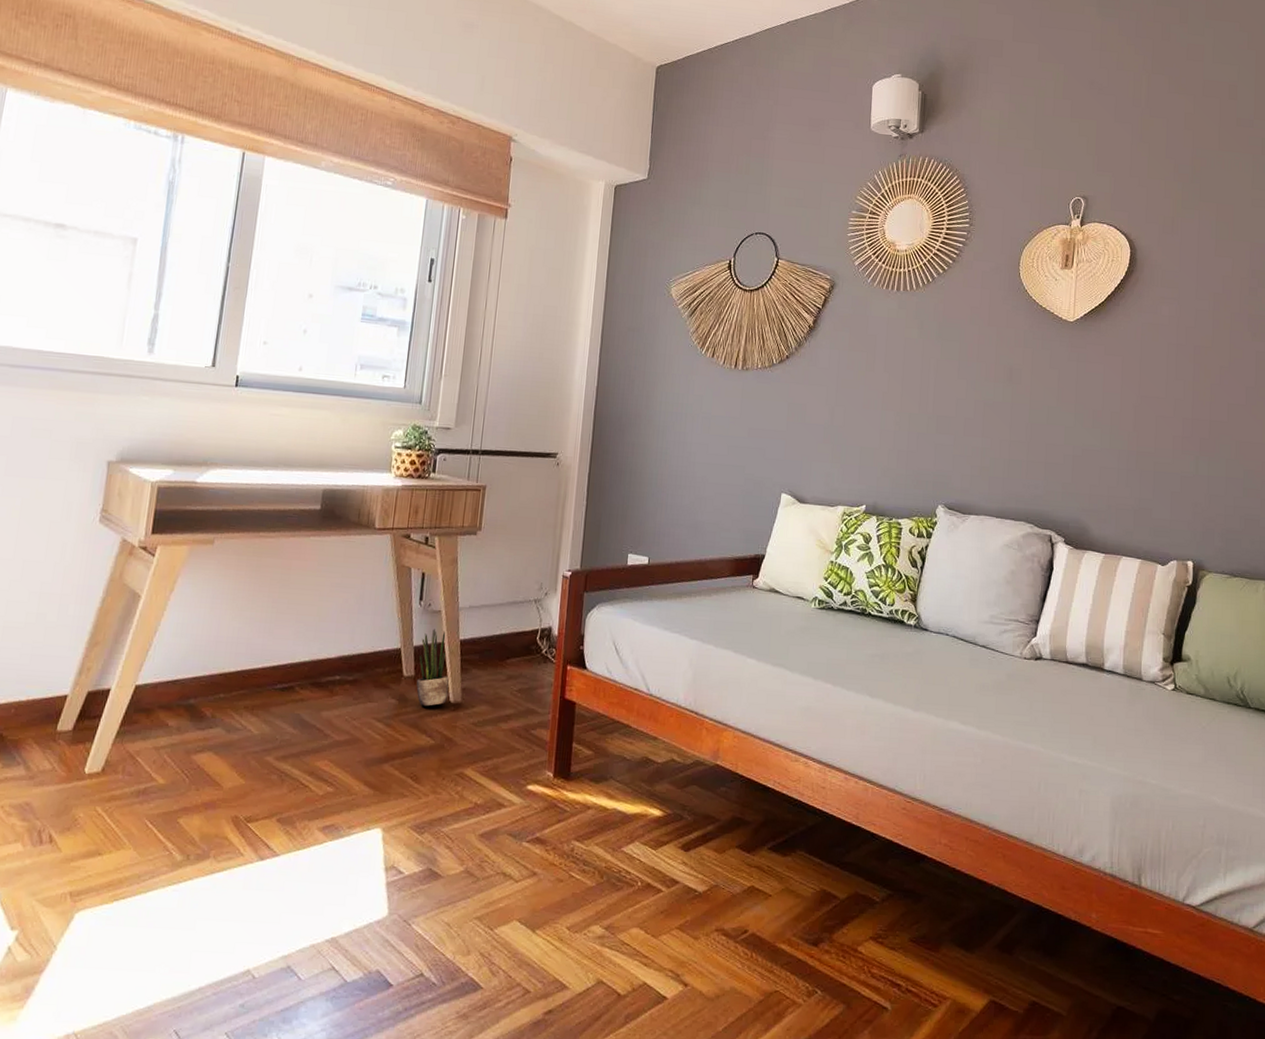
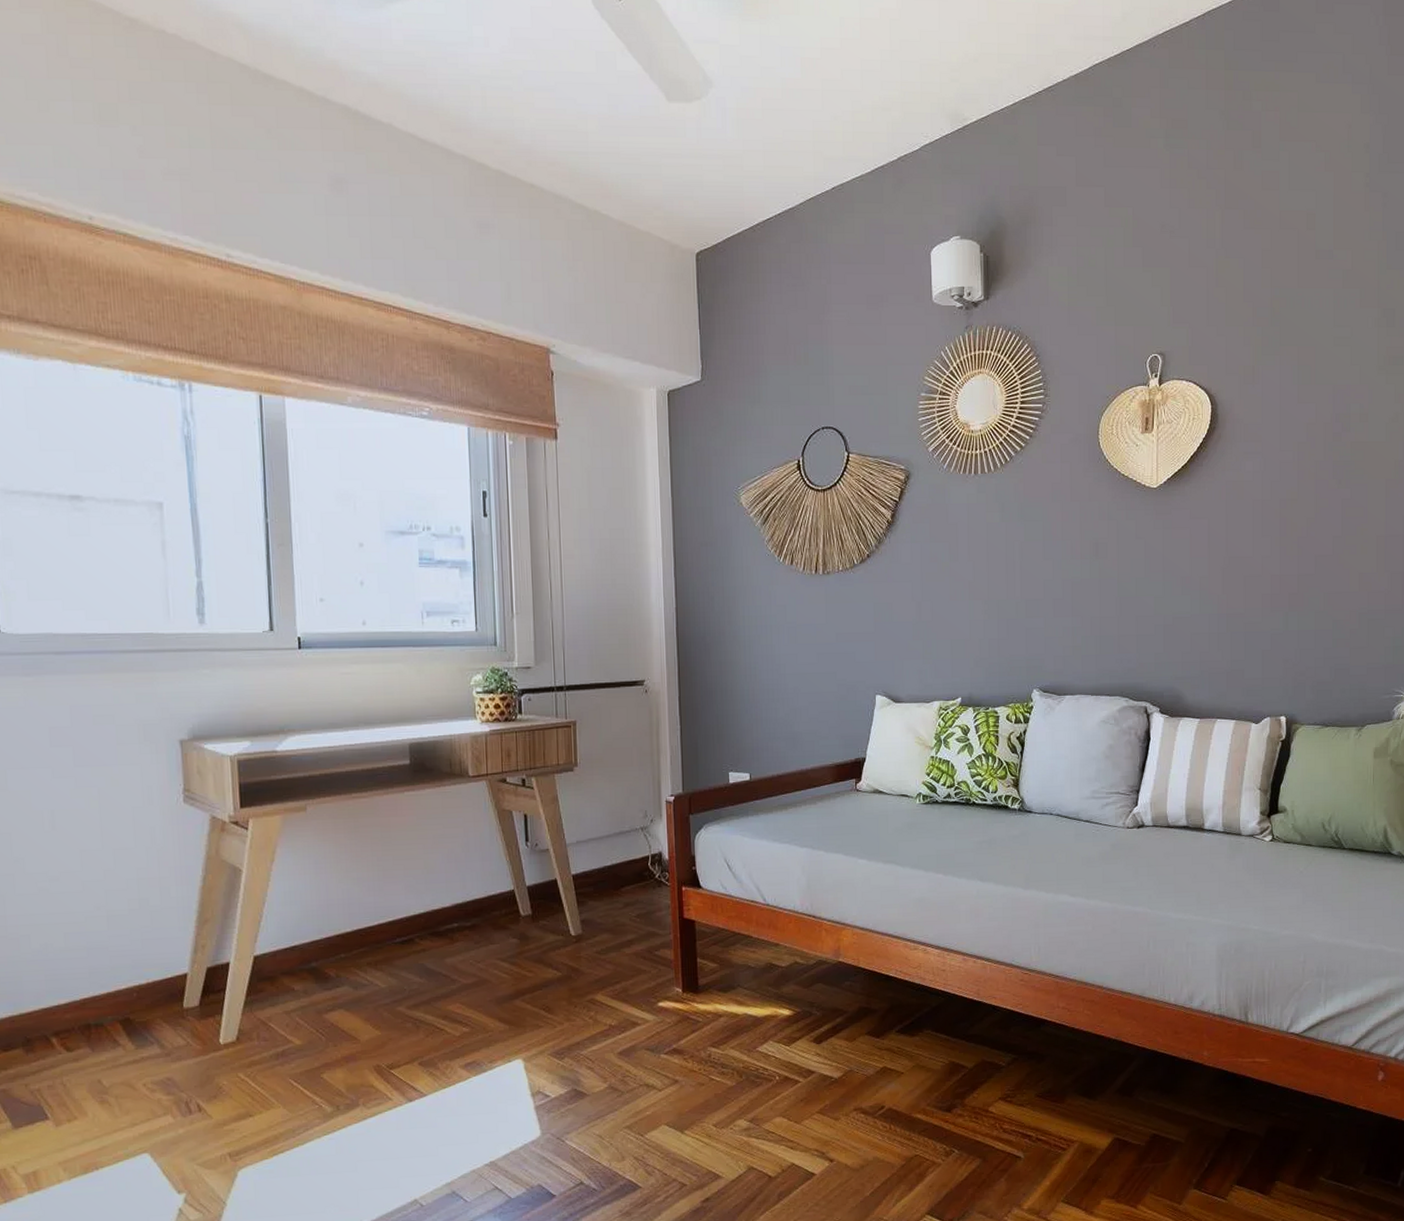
potted plant: present [416,629,449,706] -> none [533,867,568,942]

